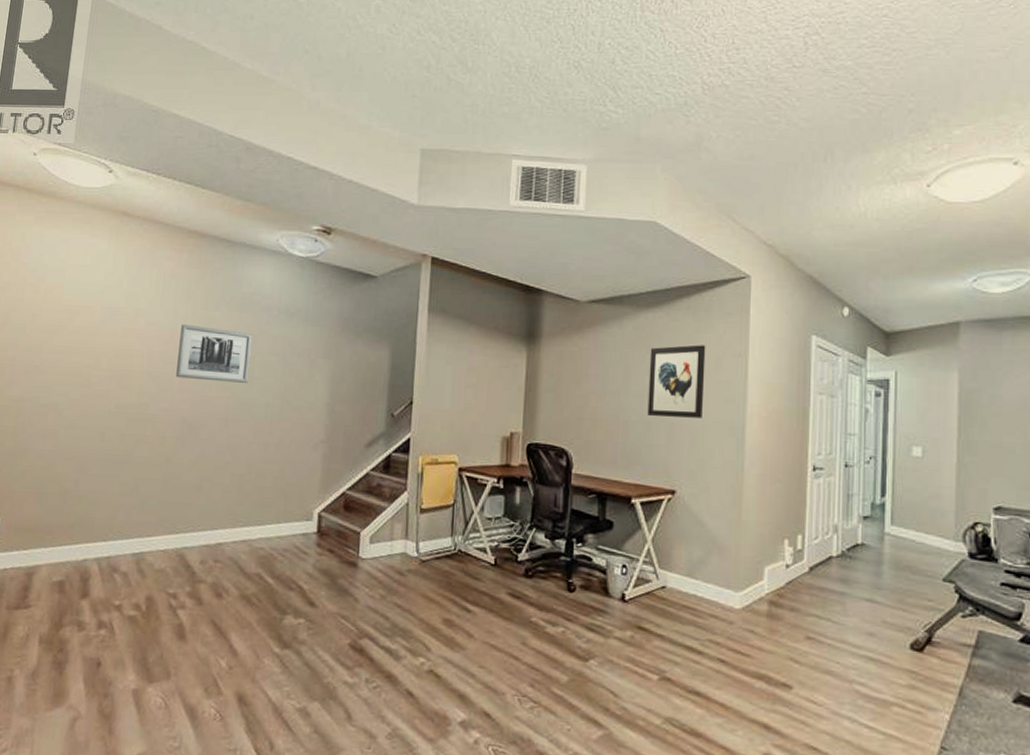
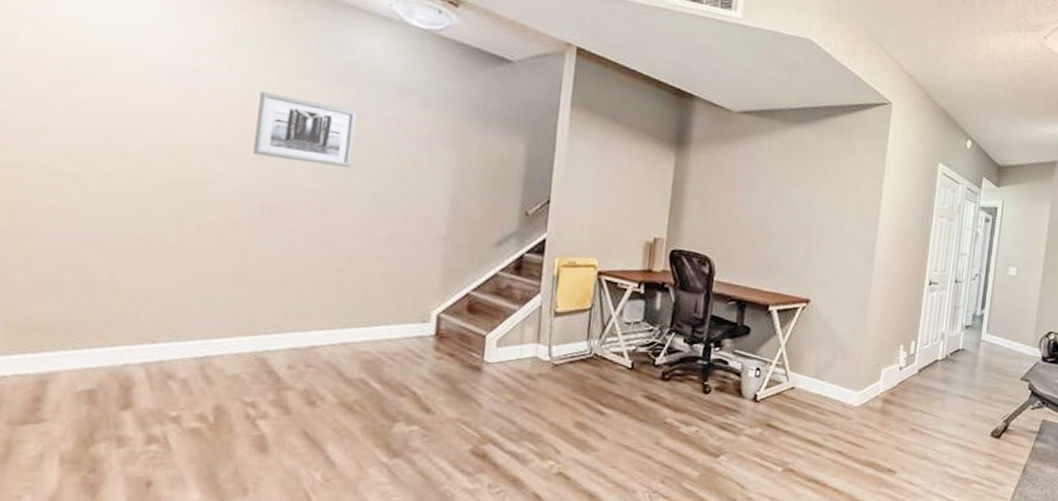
wall art: present [647,345,706,418] -> none [789,163,847,233]

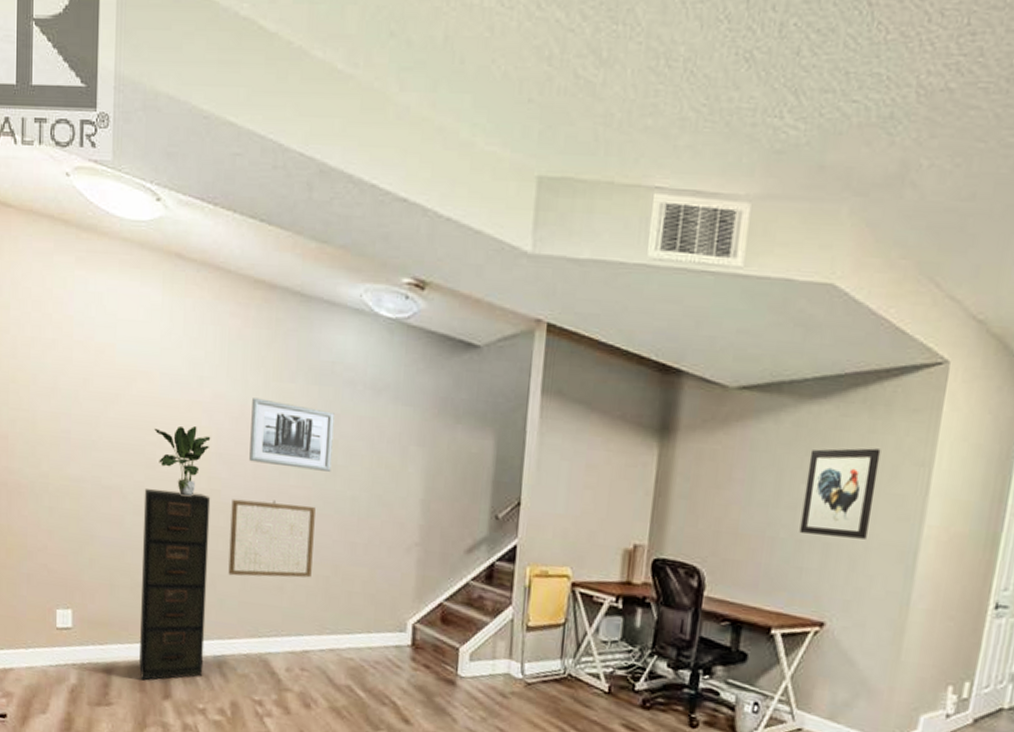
filing cabinet: none [89,179,202,391] -> present [139,489,211,681]
potted plant: none [131,114,206,188] -> present [154,425,211,496]
wall art: none [219,191,331,272] -> present [228,498,316,578]
wall art: none [789,163,847,233] -> present [799,448,881,539]

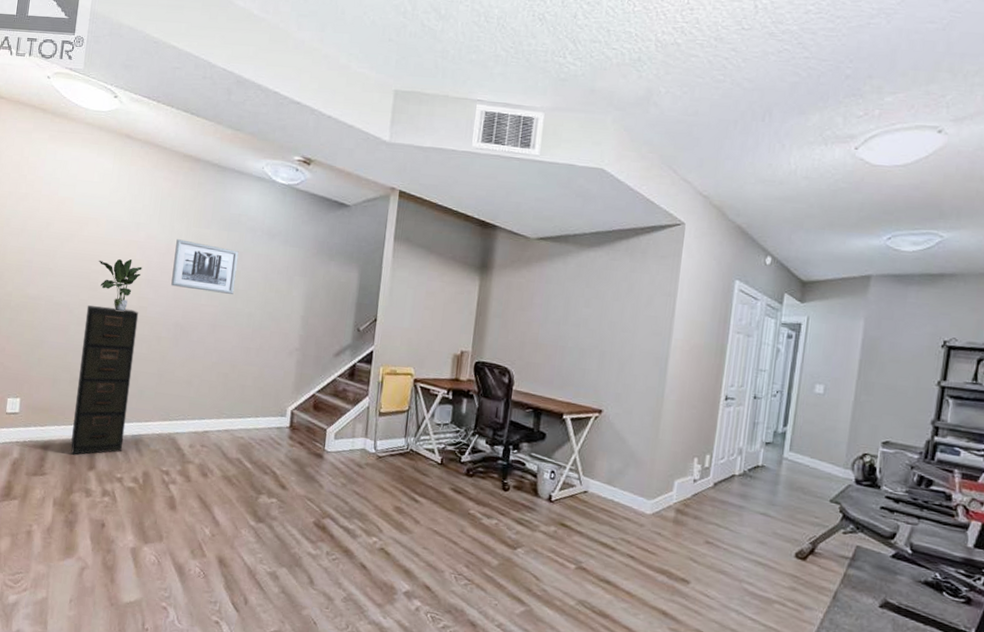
wall art: present [228,498,316,578] -> none [148,313,220,375]
wall art: present [799,448,881,539] -> none [582,283,640,348]

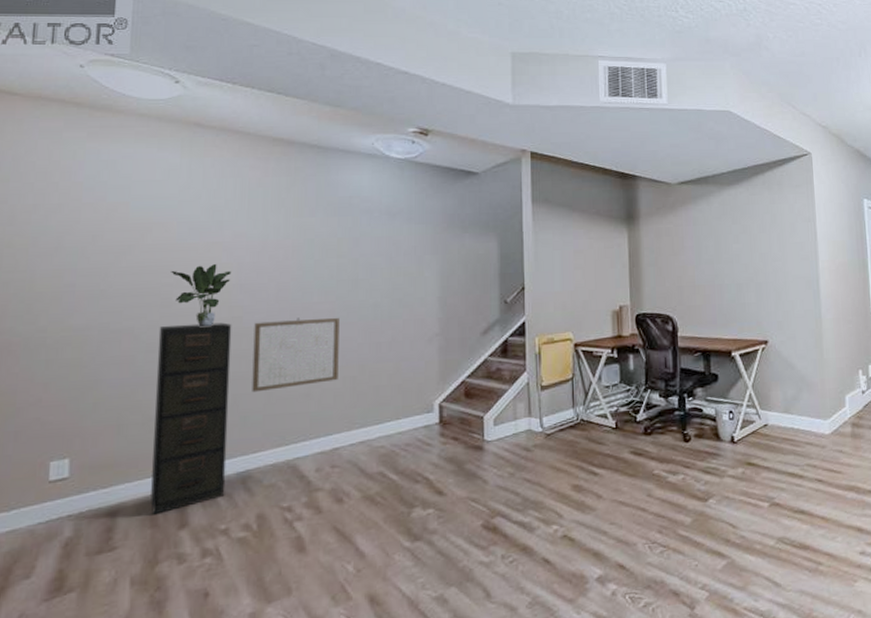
wall art: none [148,313,220,375] -> present [252,317,340,393]
wall art: present [171,239,239,294] -> none [272,233,354,288]

